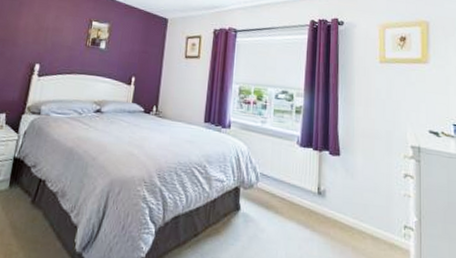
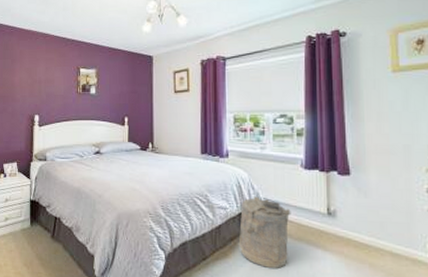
laundry hamper: none [232,170,285,249] -> present [239,196,291,269]

